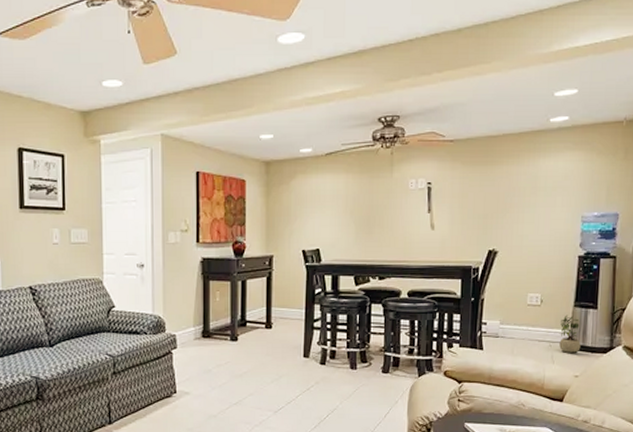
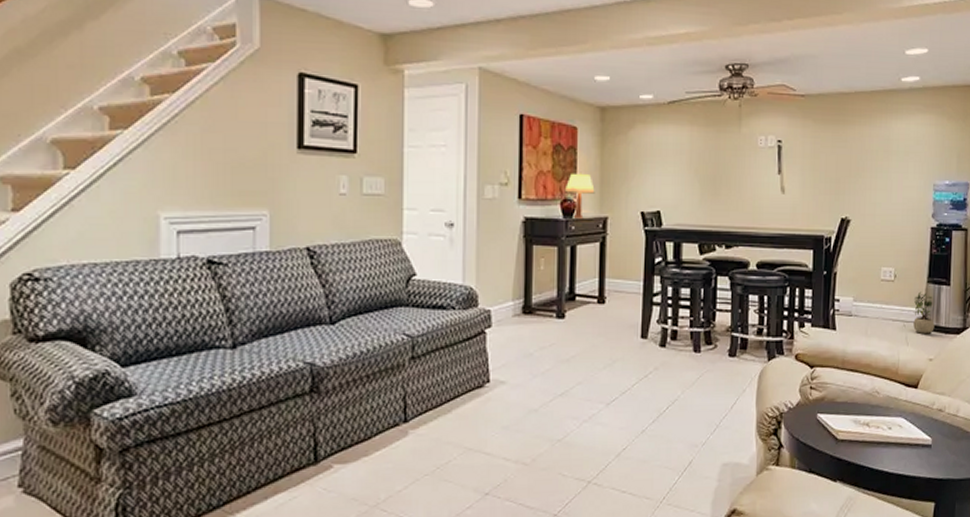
table lamp: none [235,219,262,258] -> present [564,173,595,219]

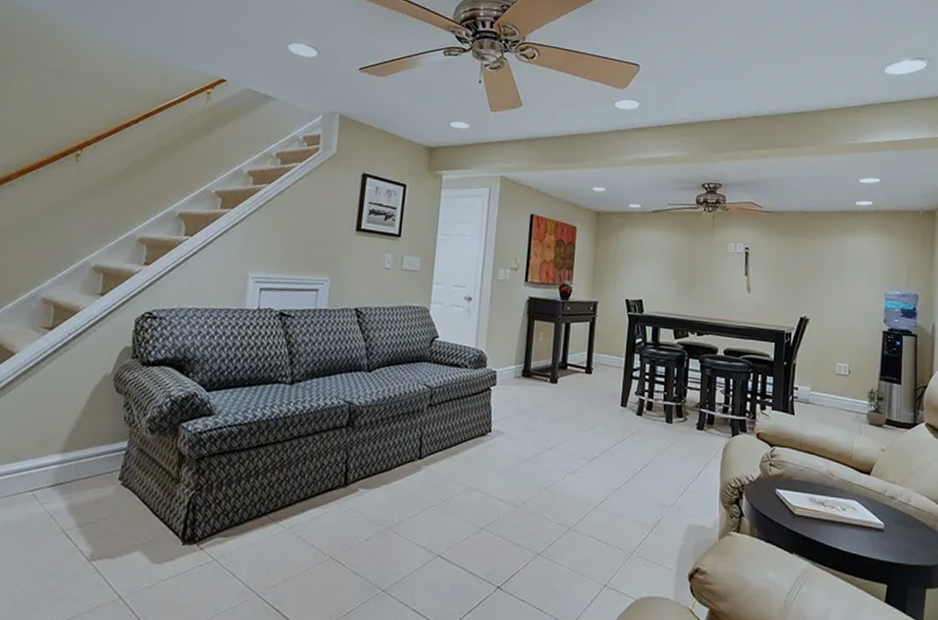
table lamp: present [564,173,595,219] -> none [563,263,588,302]

